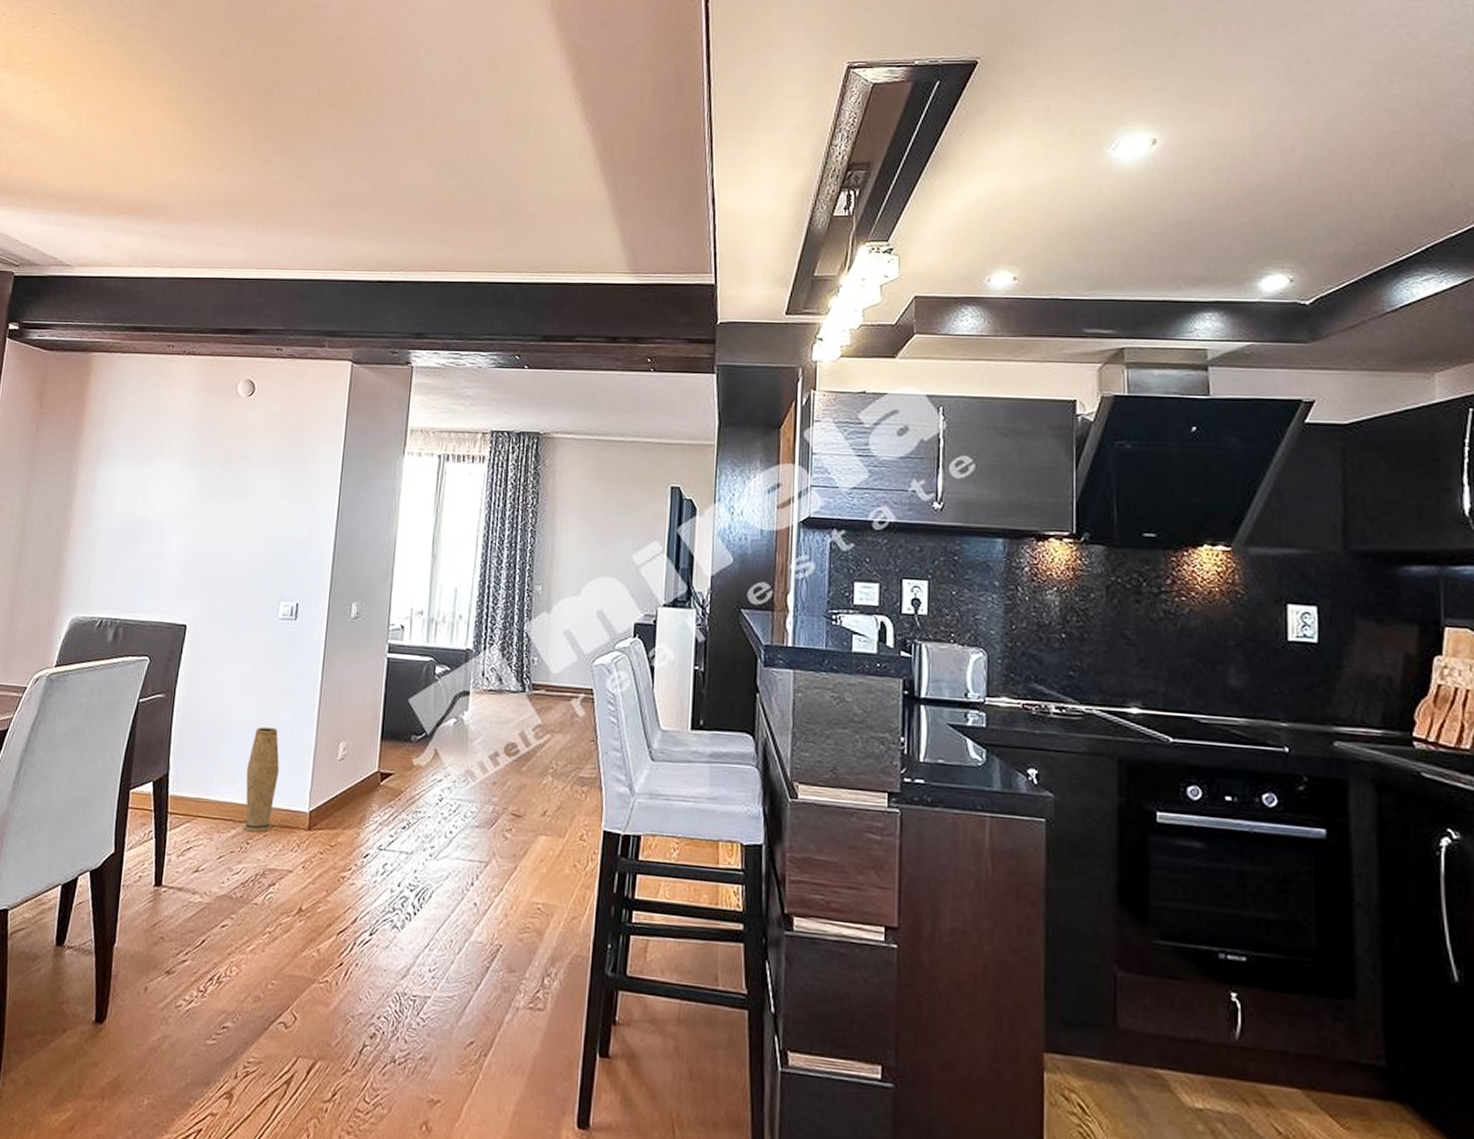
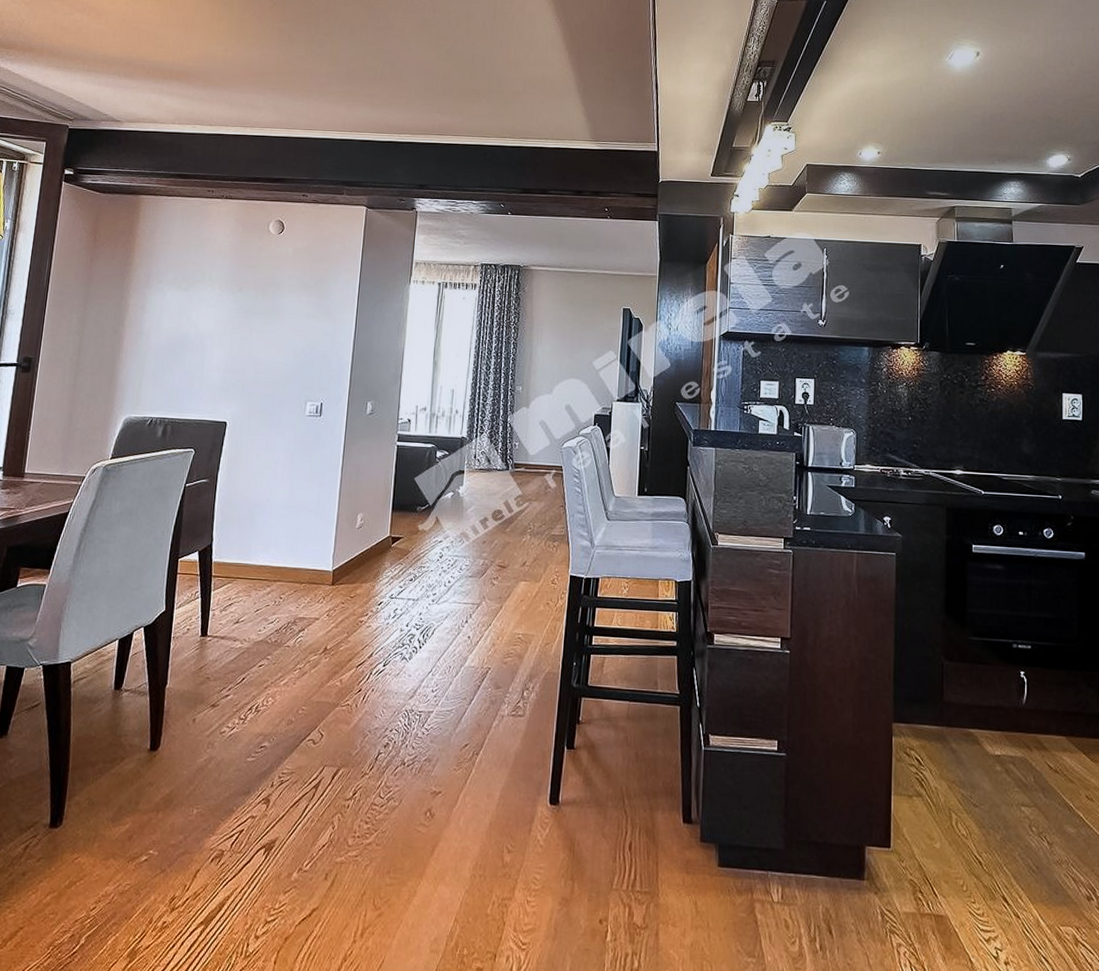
vase: present [244,726,280,833] -> none [277,503,308,589]

